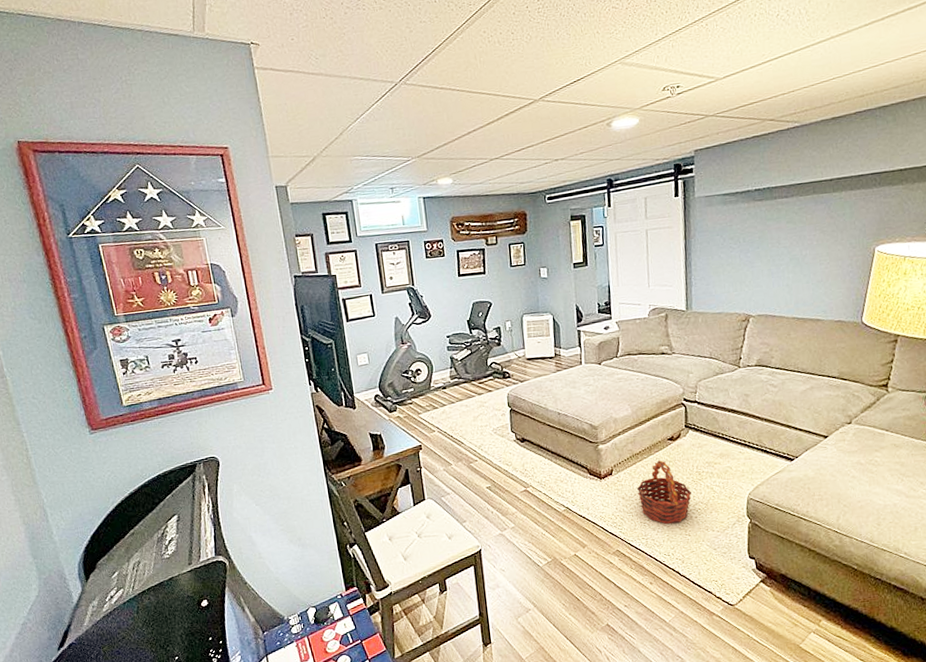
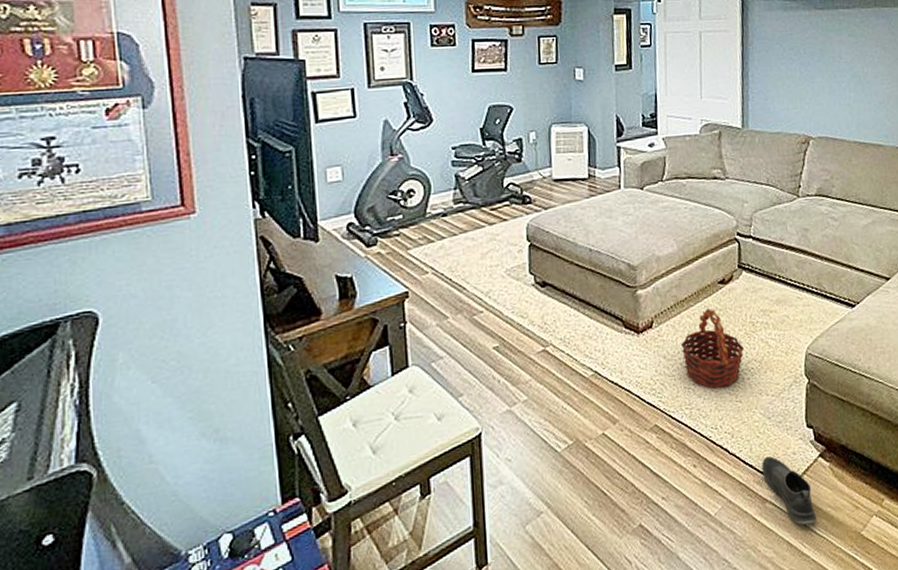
shoe: none [709,579,759,636] -> present [762,456,817,526]

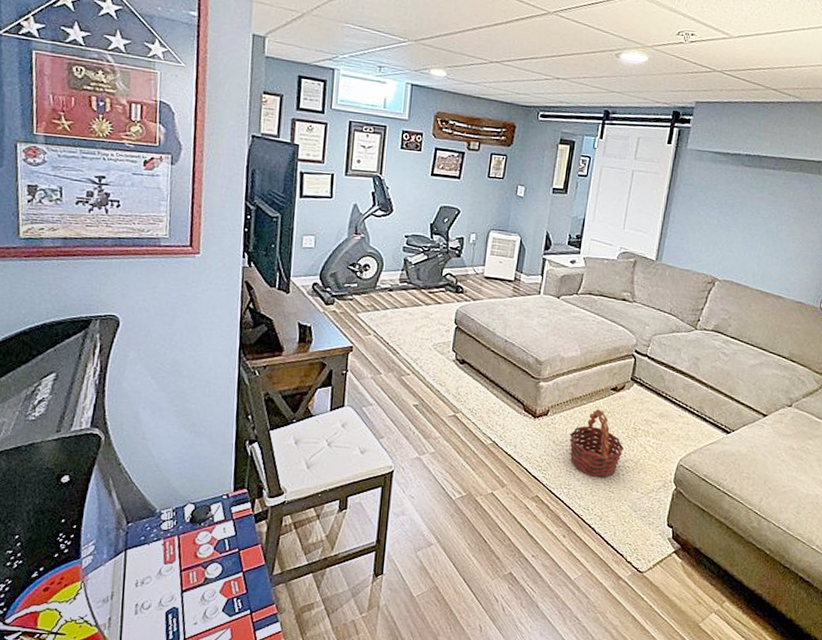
shoe: present [762,456,817,526] -> none [621,543,662,607]

